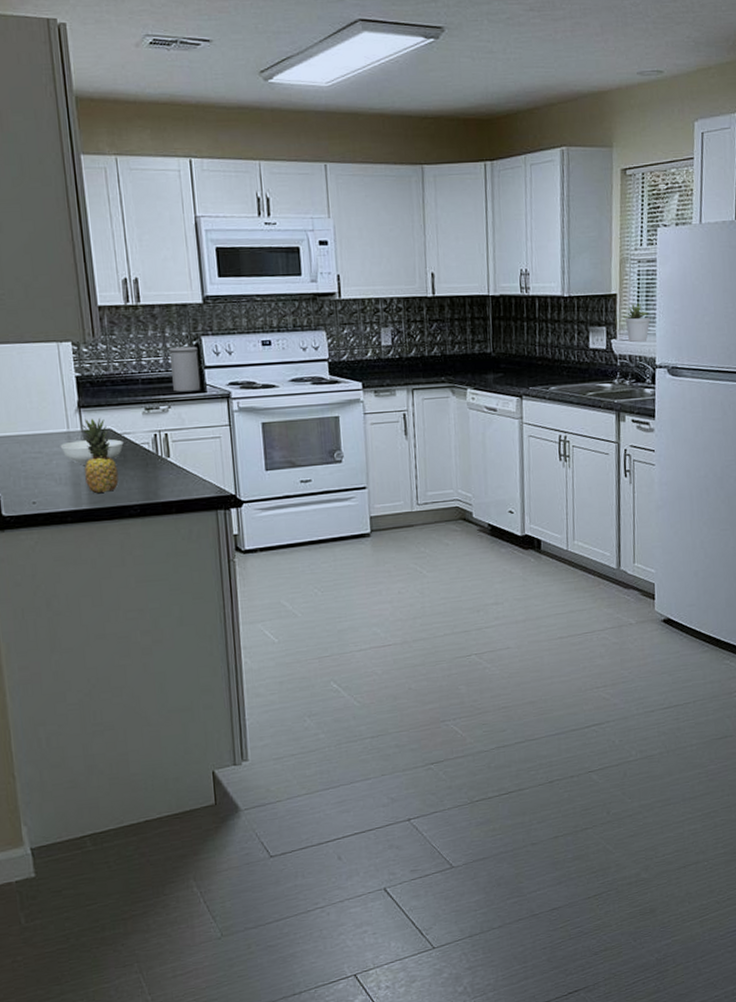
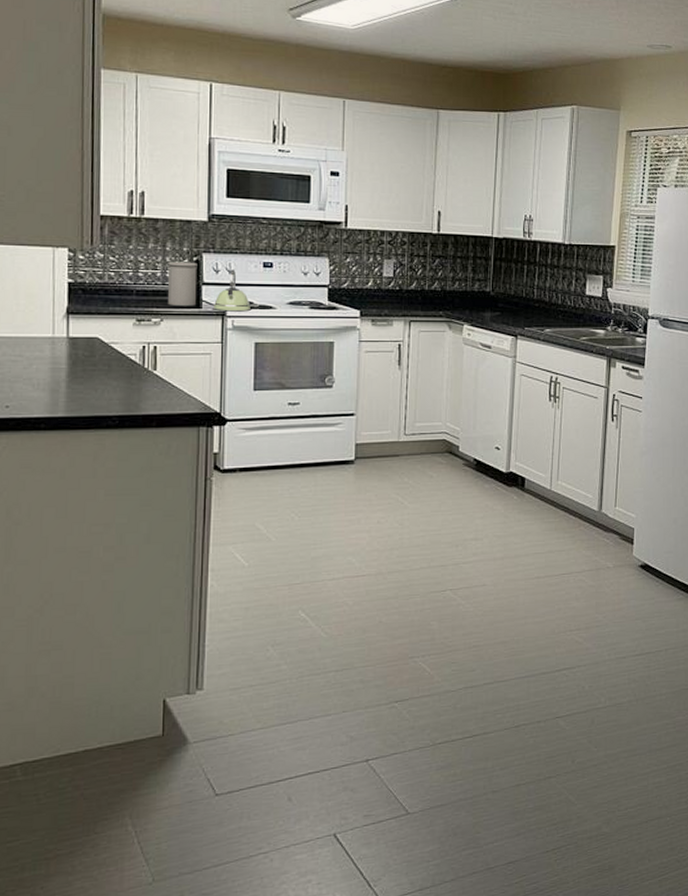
bowl: present [60,439,124,466] -> none [42,347,110,373]
fruit: present [82,417,119,493] -> none [65,325,100,401]
kettle: none [218,350,254,394] -> present [214,269,250,312]
potted plant: present [623,302,651,343] -> none [620,254,646,293]

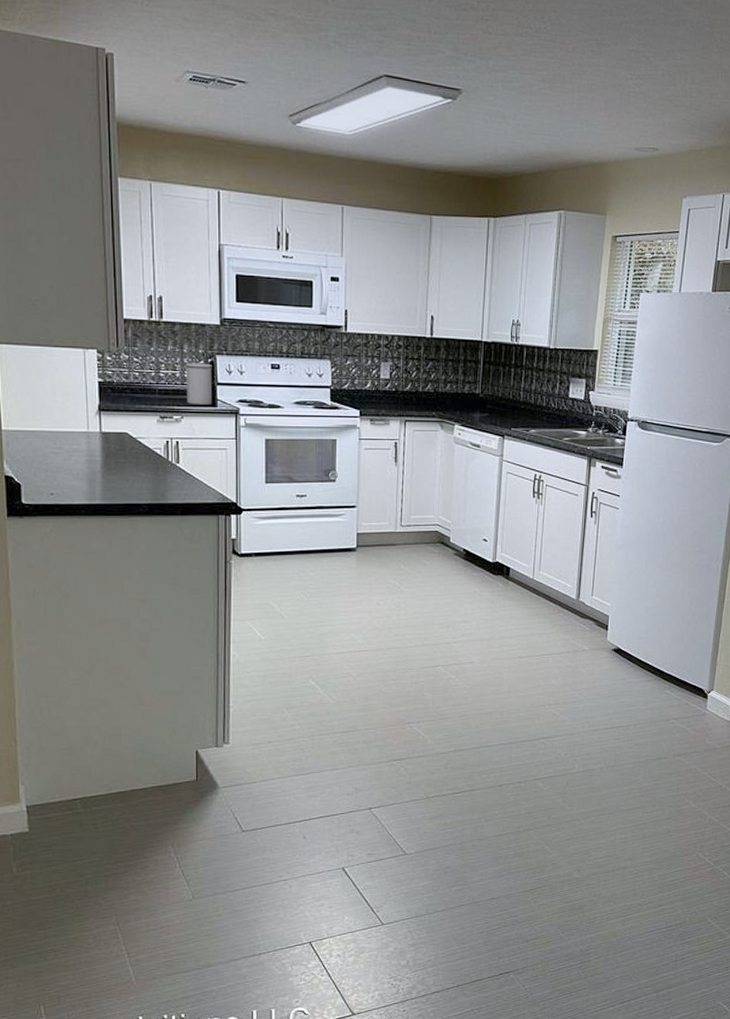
kettle: present [214,269,250,312] -> none [228,370,261,410]

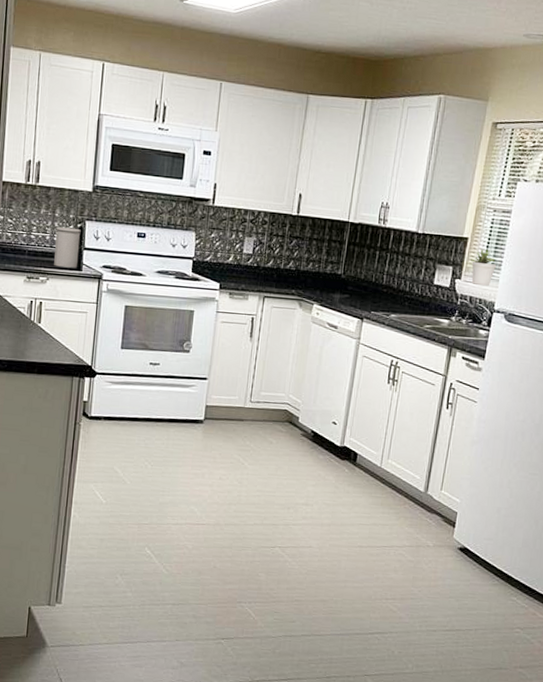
potted plant: none [602,358,627,397] -> present [471,247,497,287]

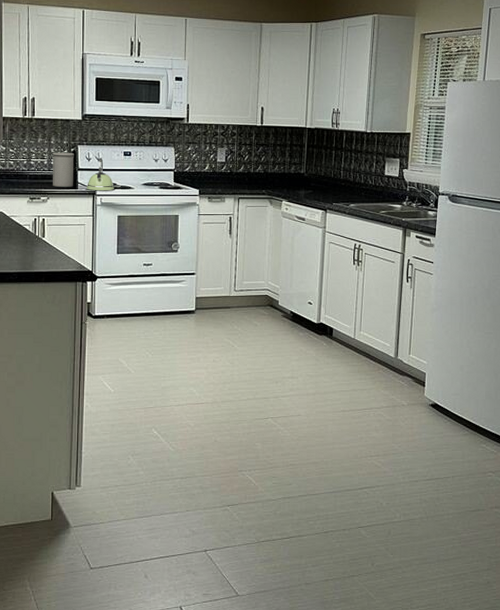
kettle: none [92,237,124,277] -> present [87,158,114,191]
potted plant: present [471,247,497,287] -> none [415,140,438,173]

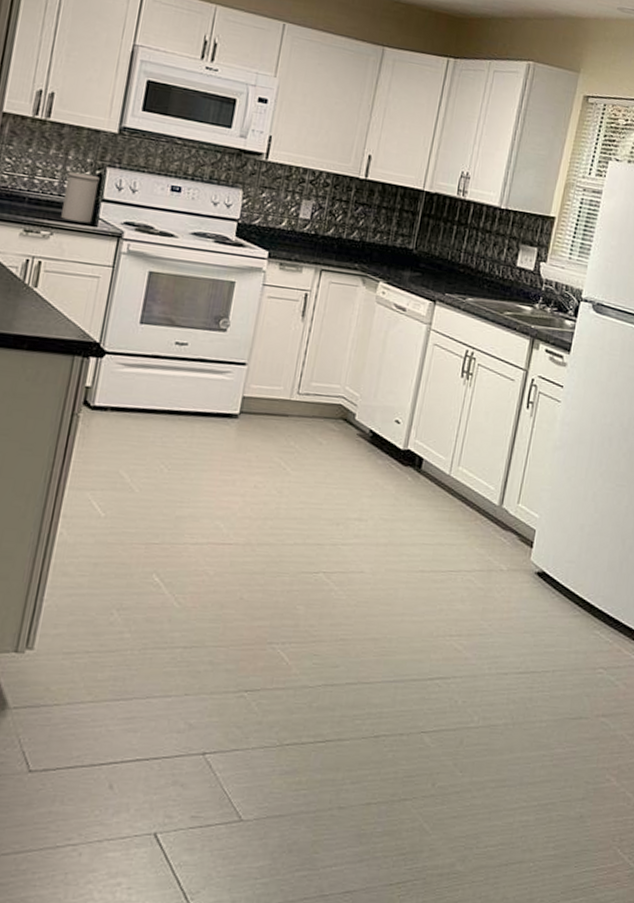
kettle: present [87,158,114,191] -> none [110,189,151,237]

